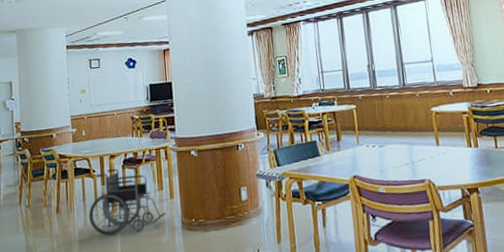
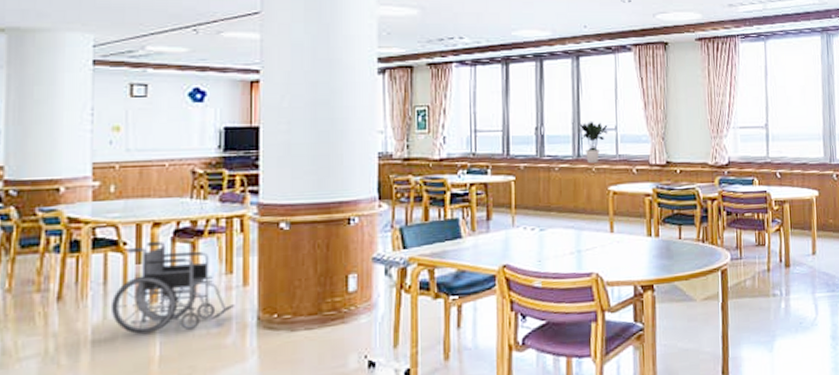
potted plant: none [402,56,426,91] -> present [579,121,608,164]

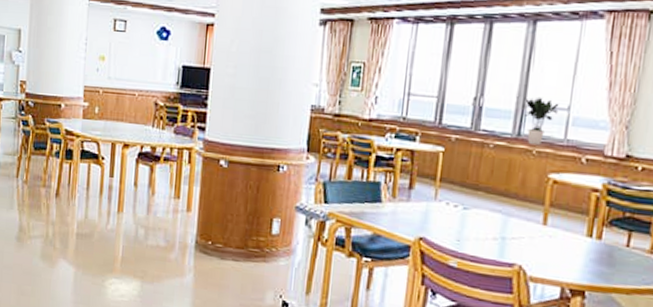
wheelchair: present [112,242,235,335] -> none [91,160,180,241]

